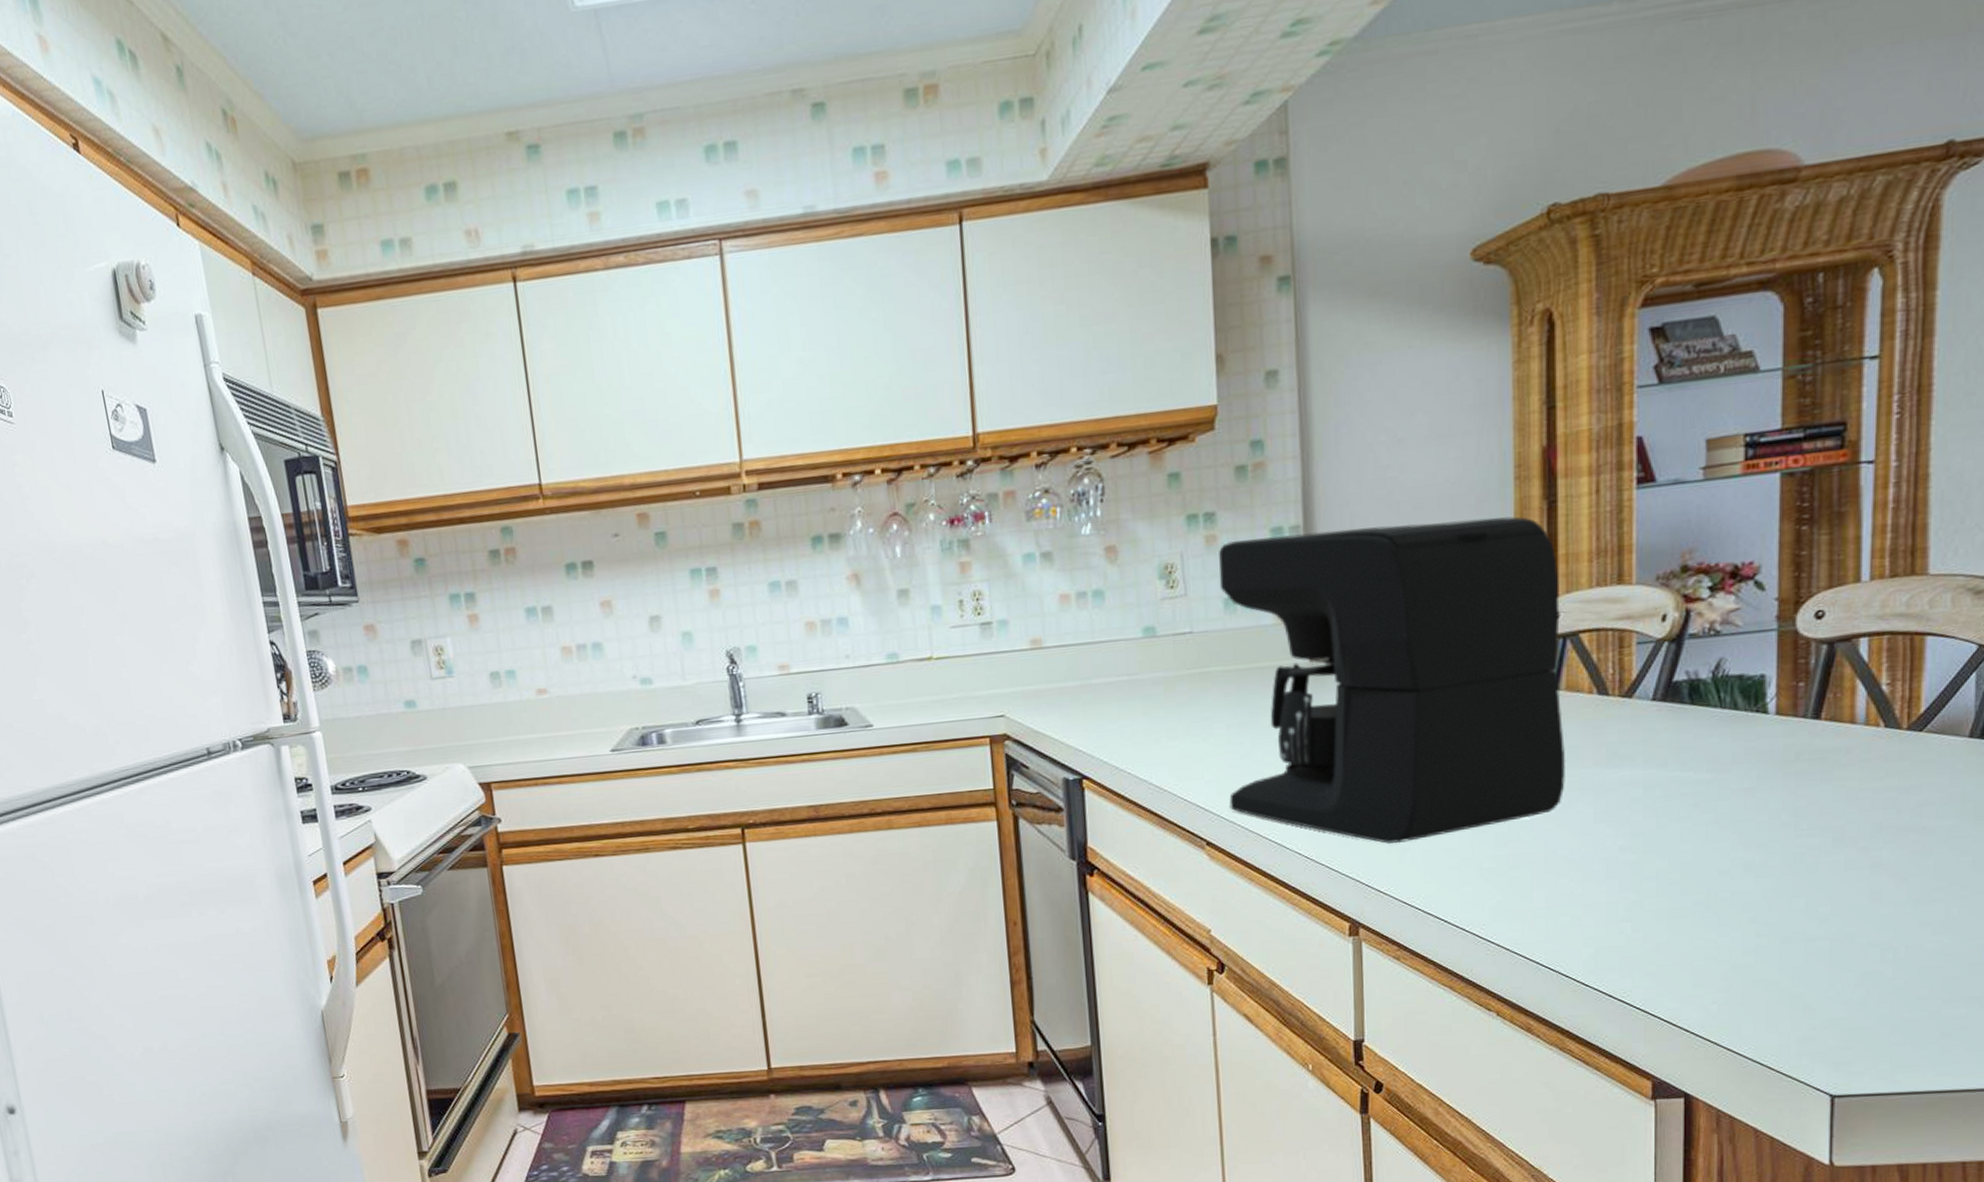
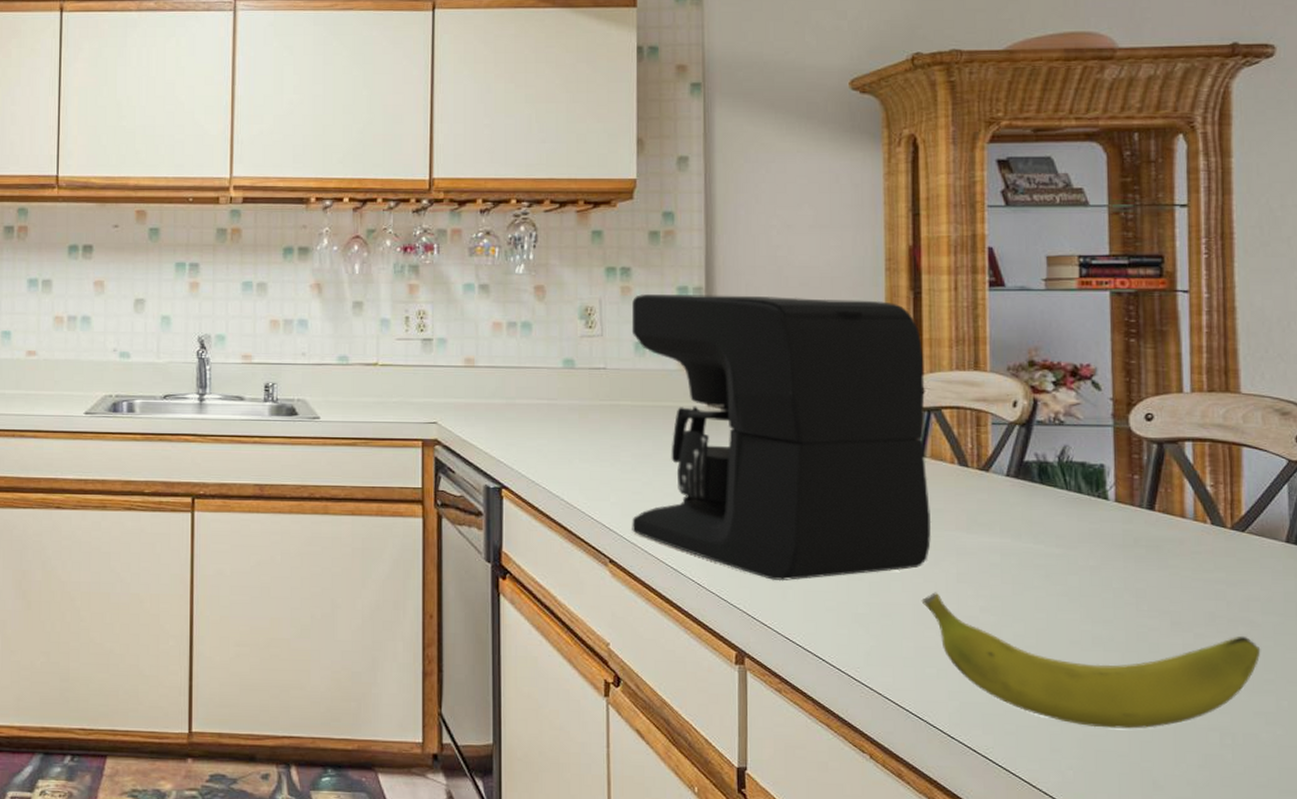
banana: none [1554,836,1932,958] -> present [921,592,1261,729]

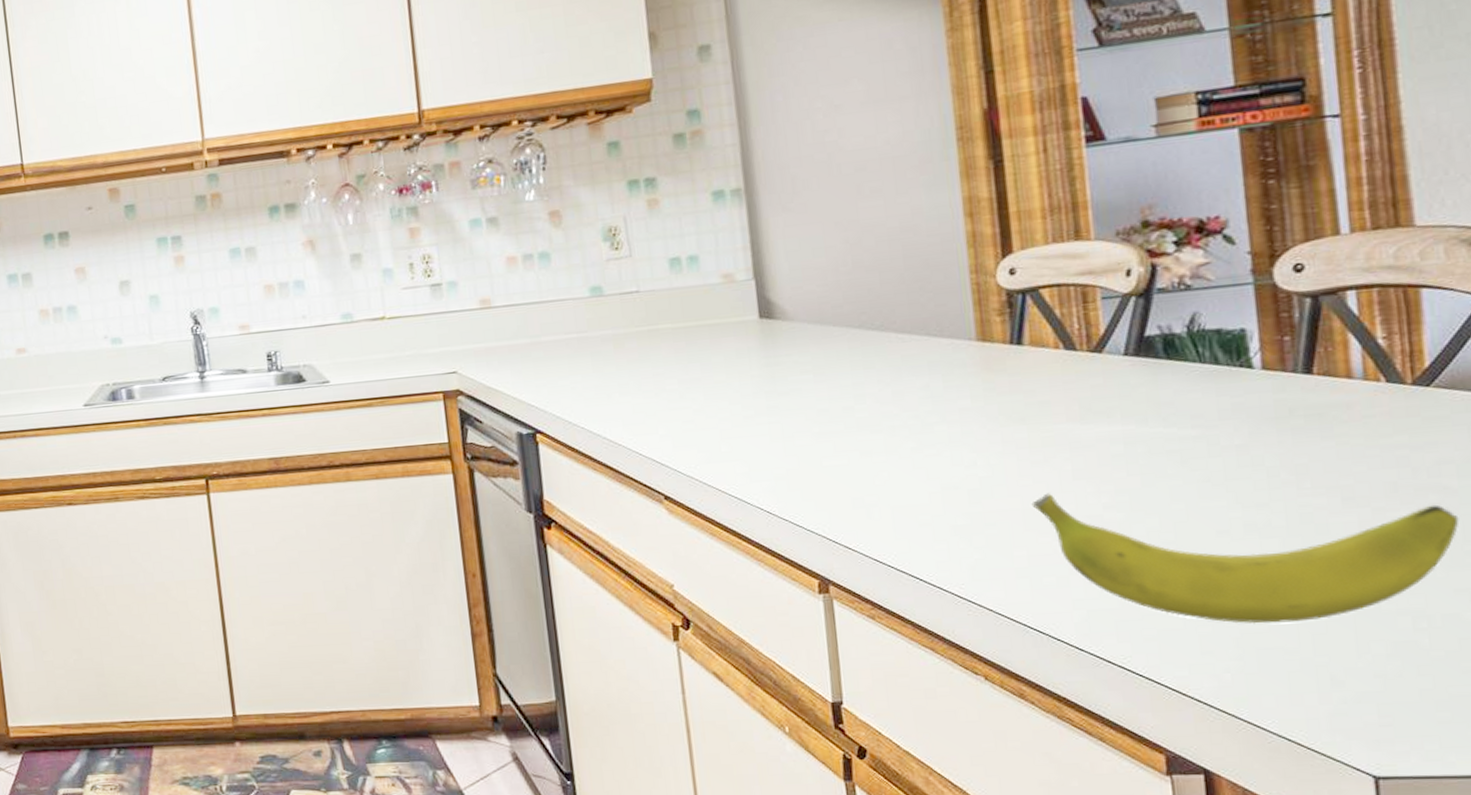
coffee maker: present [631,293,932,582] -> none [661,176,1038,500]

